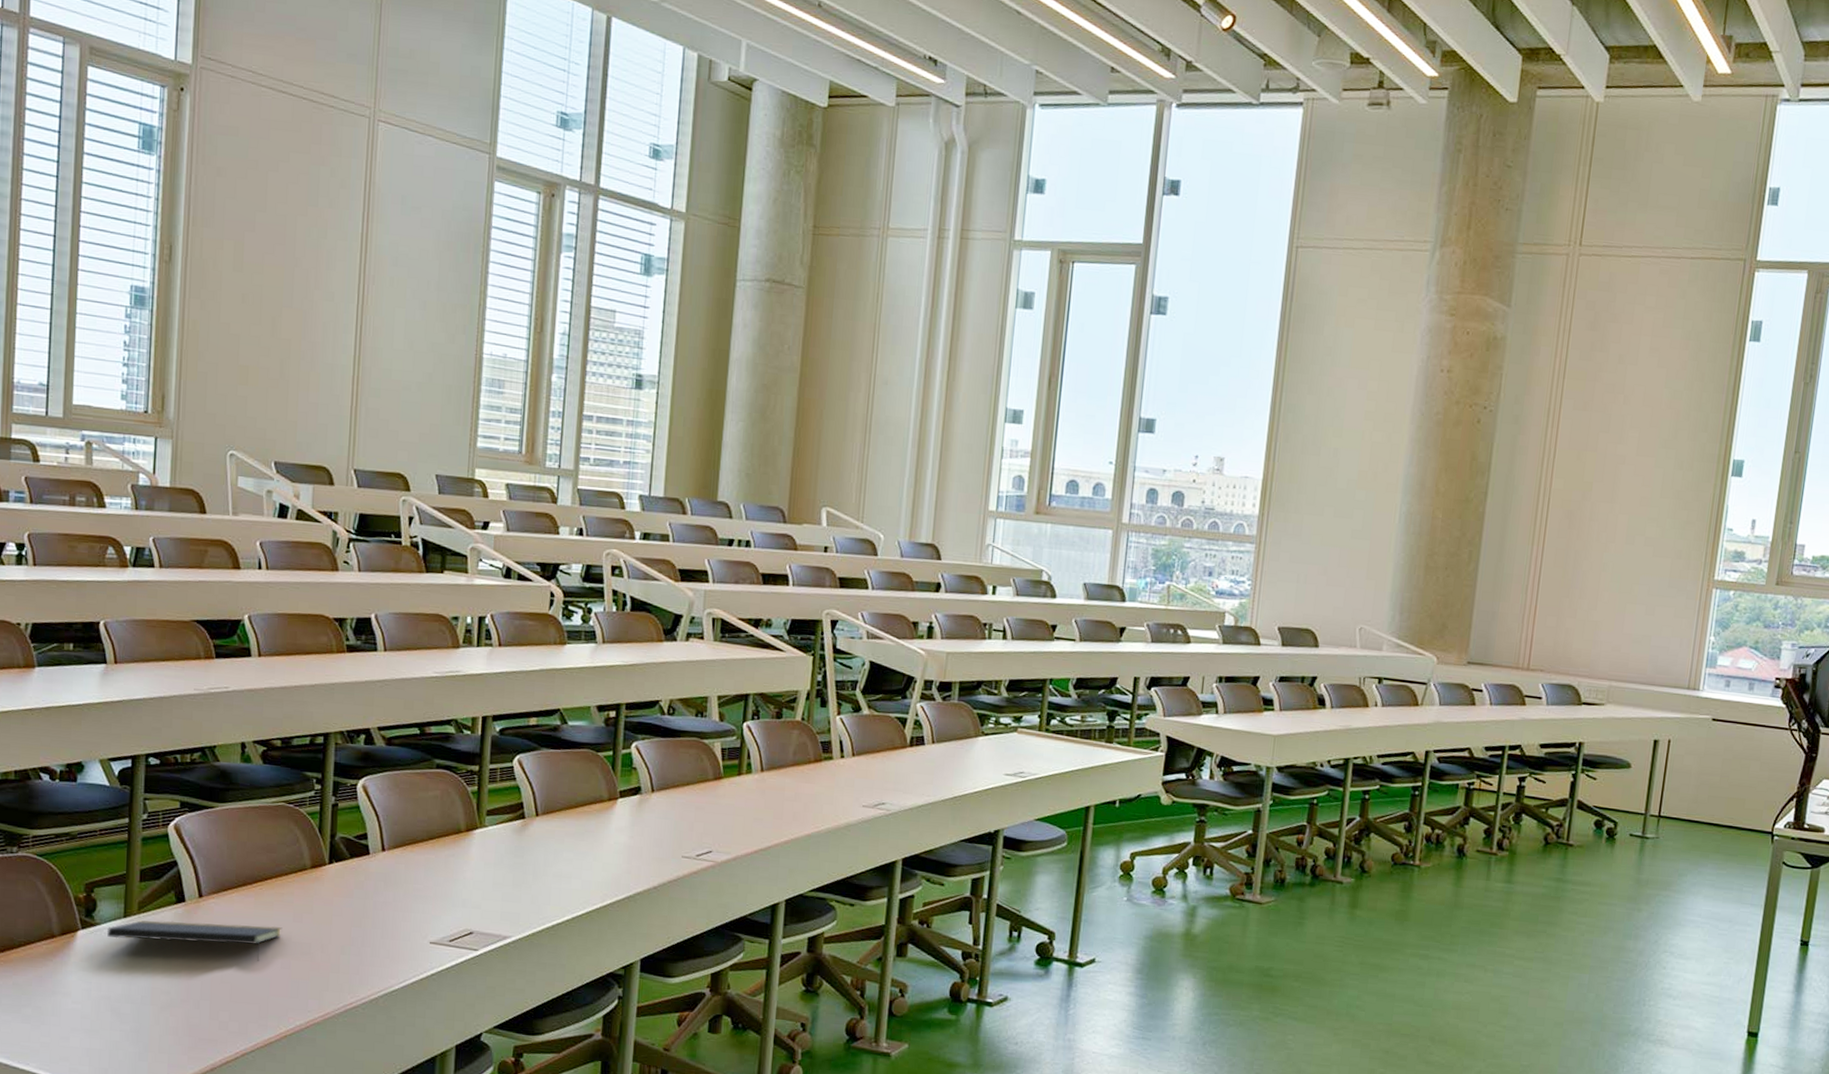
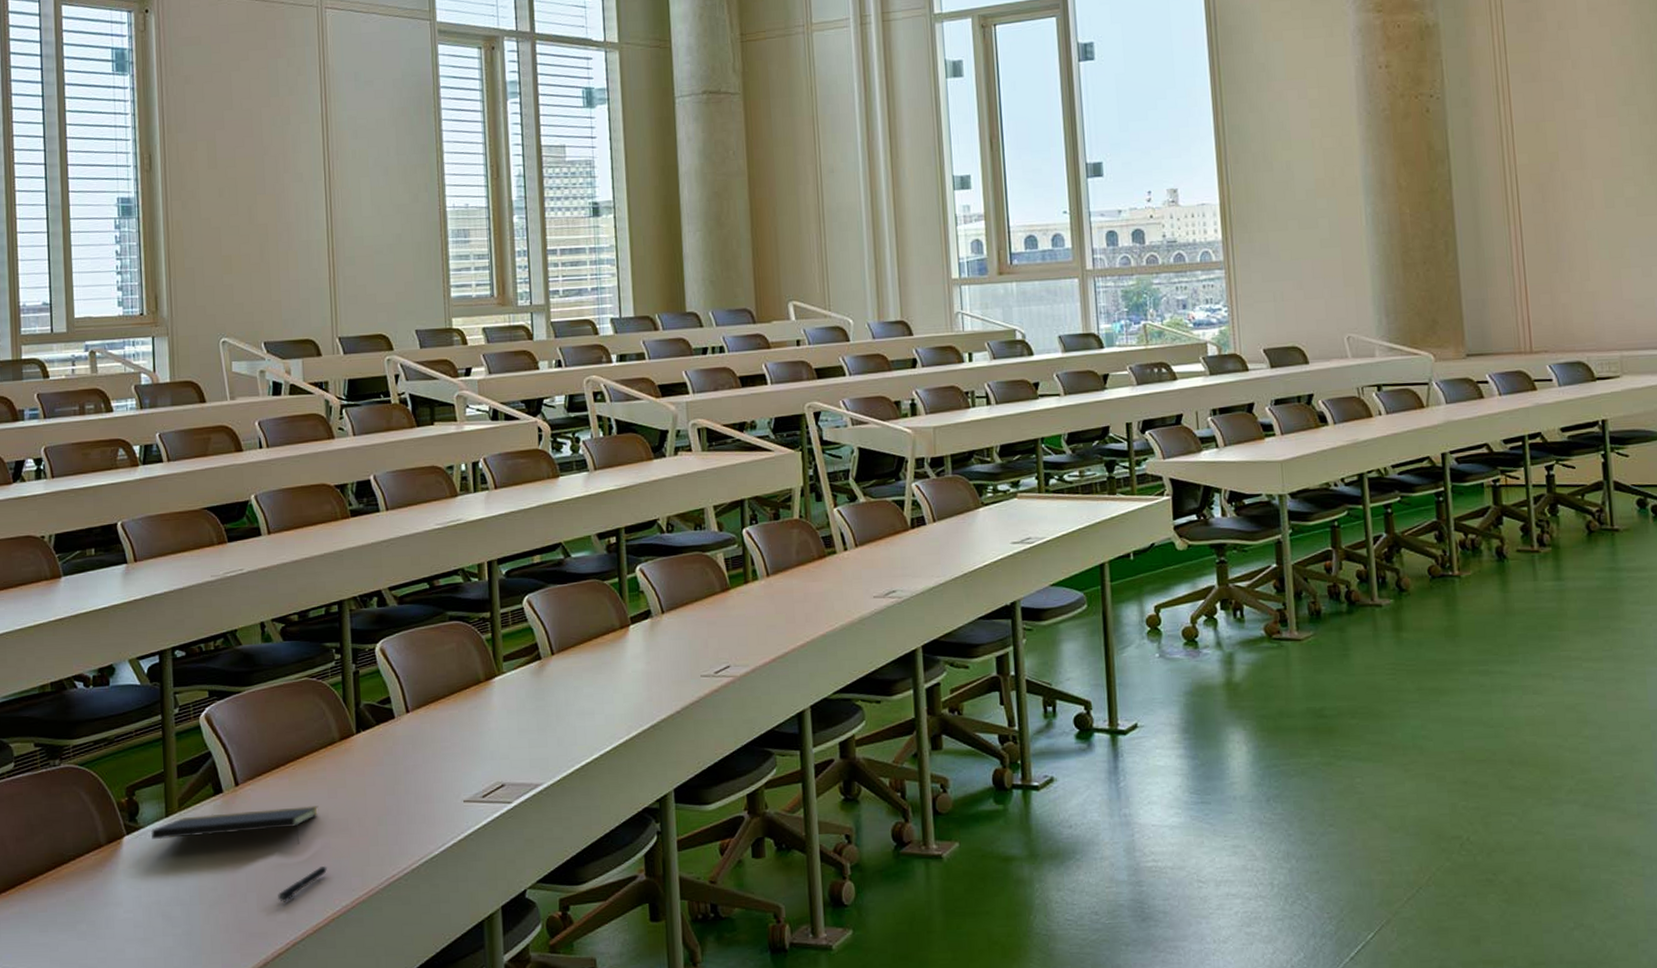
pen: none [232,984,285,1014] -> present [278,865,327,902]

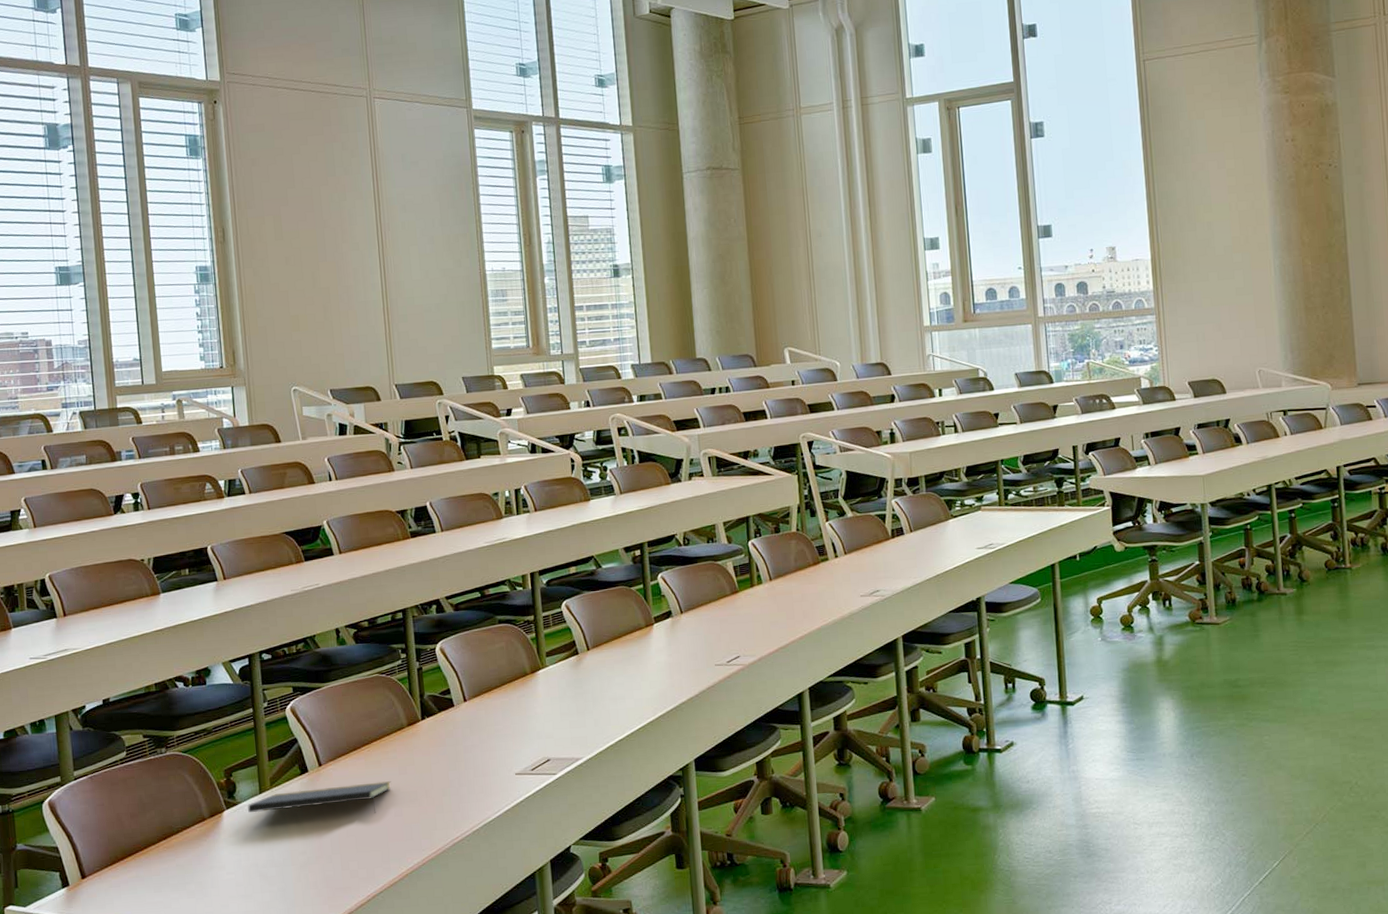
pen: present [278,865,327,902] -> none [359,830,400,862]

